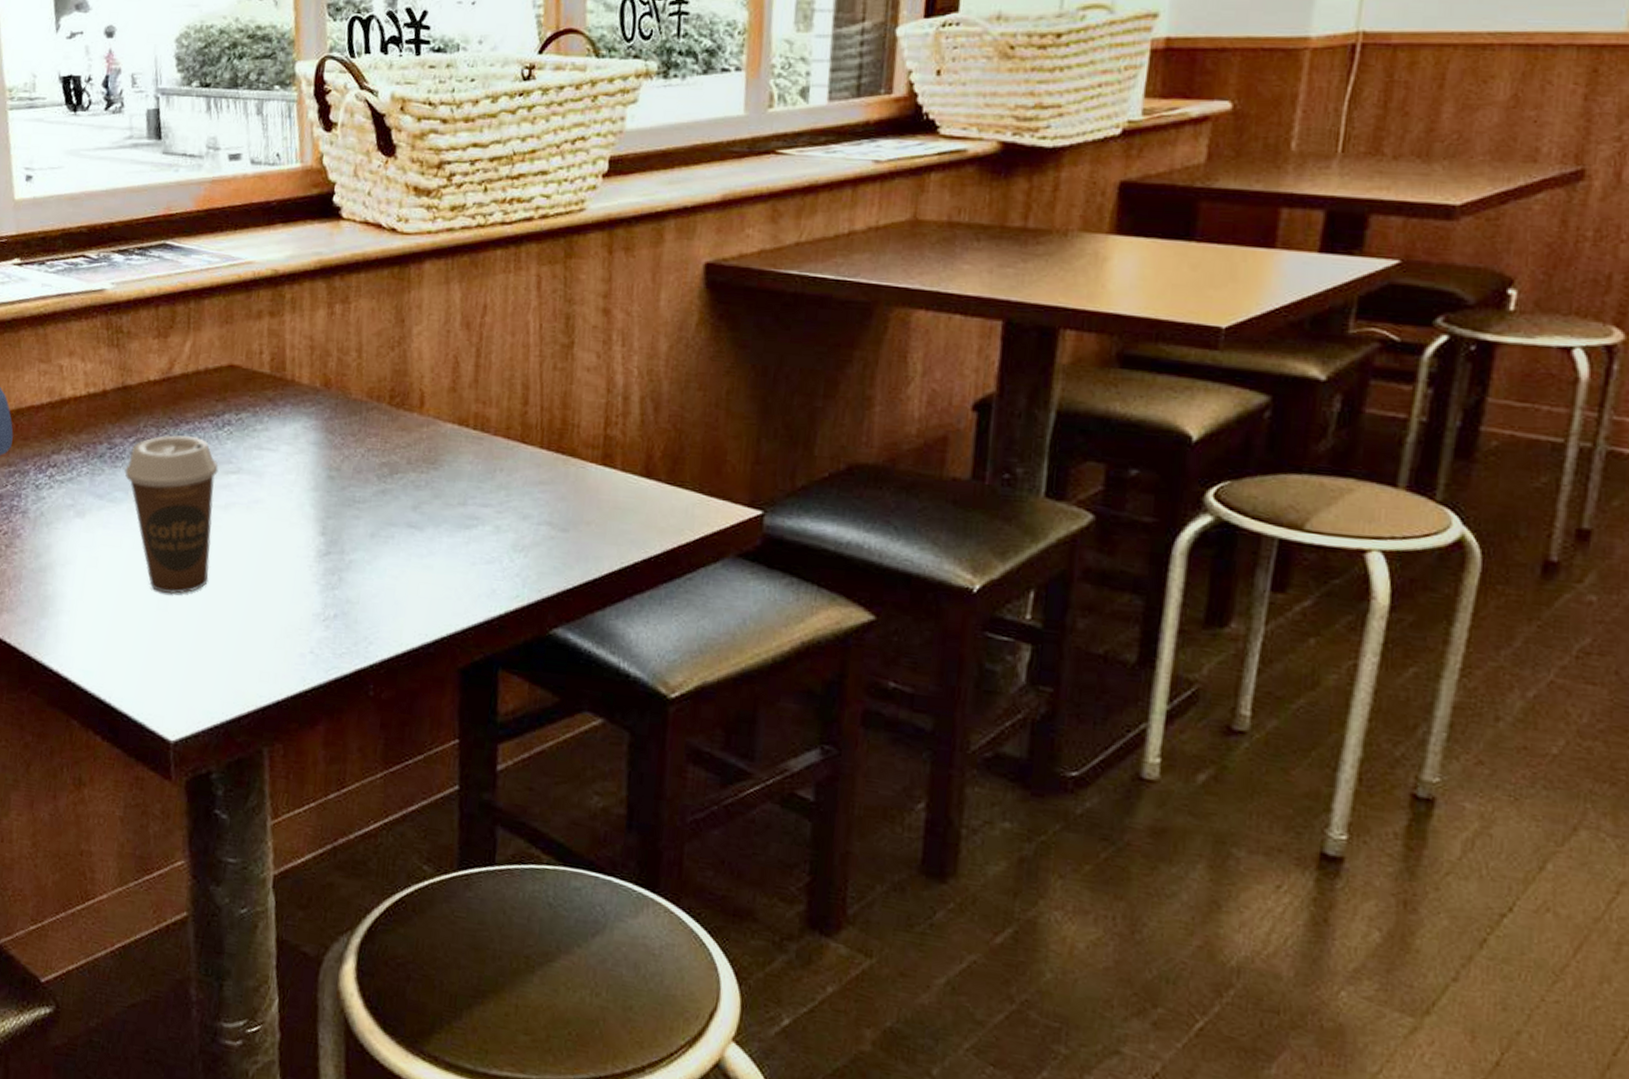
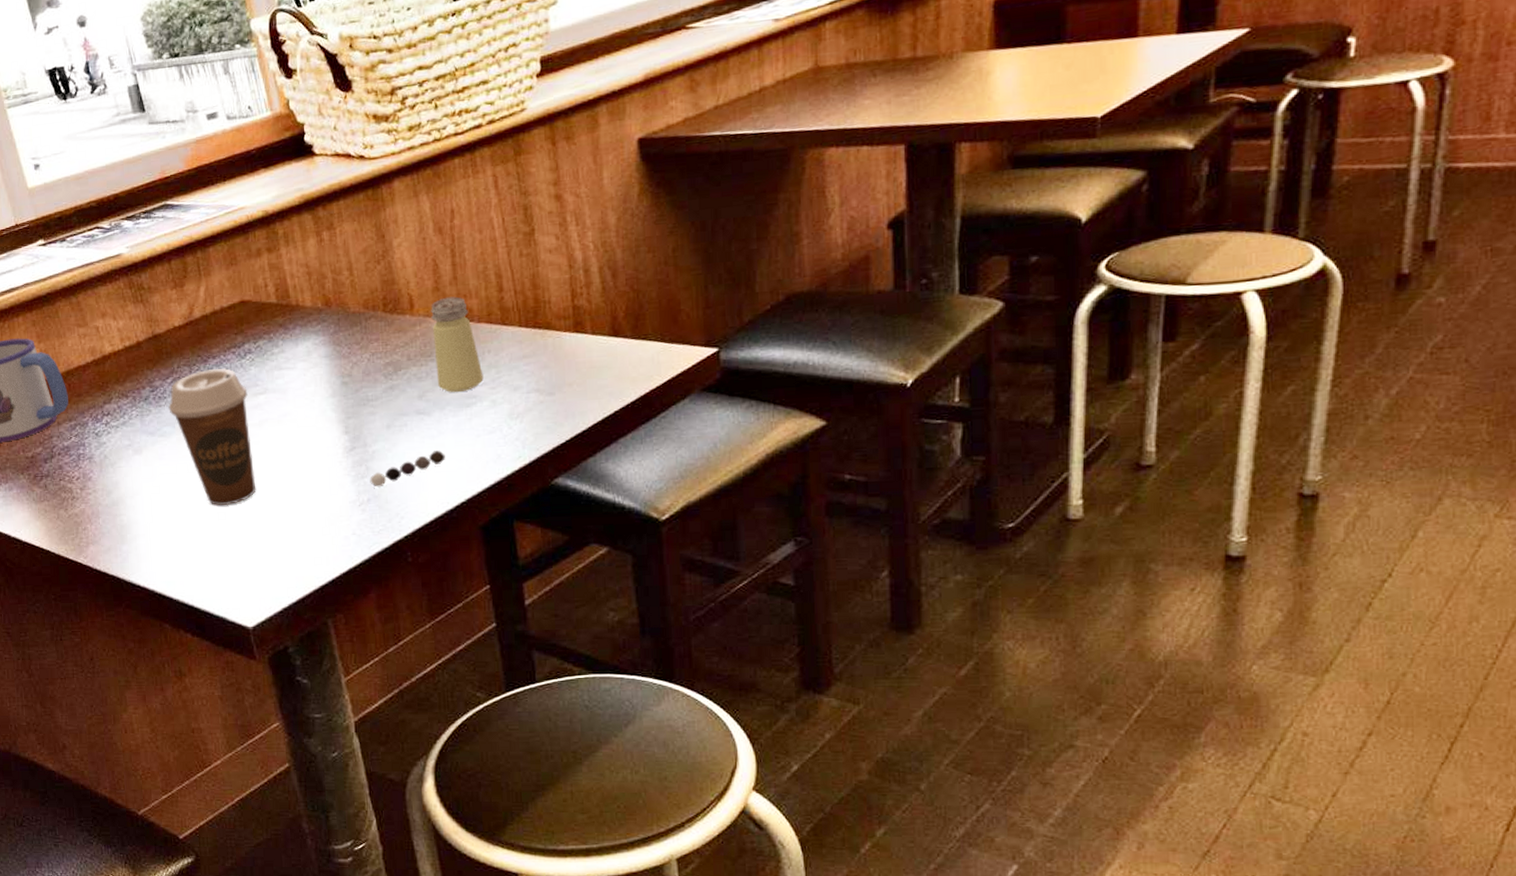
pepper shaker: none [340,572,432,604] -> present [370,450,446,488]
saltshaker: none [437,400,491,511] -> present [431,296,484,393]

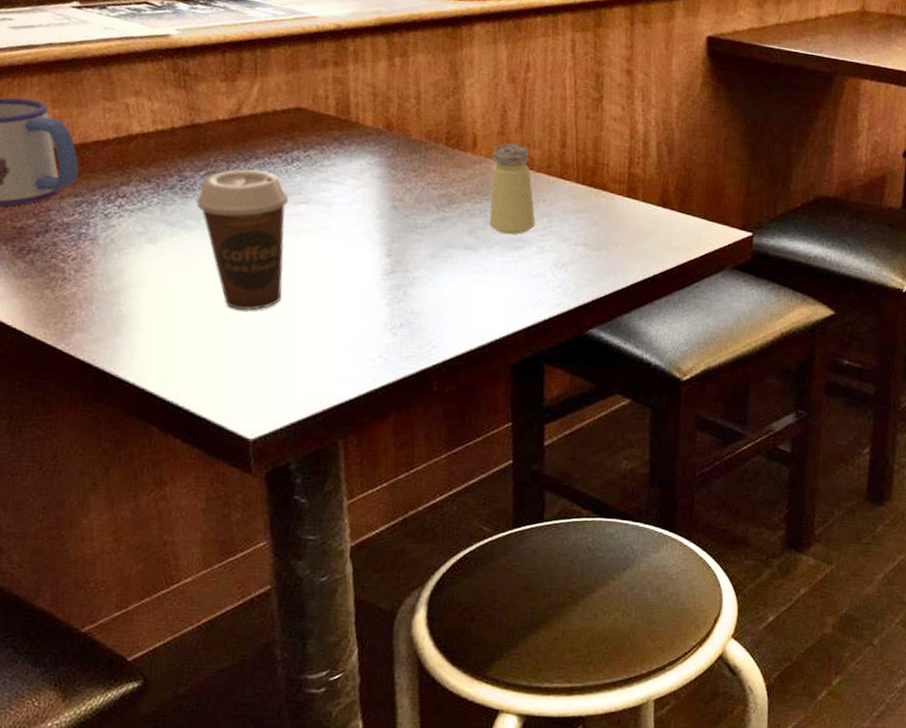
pepper shaker: present [370,450,446,488] -> none [405,286,487,314]

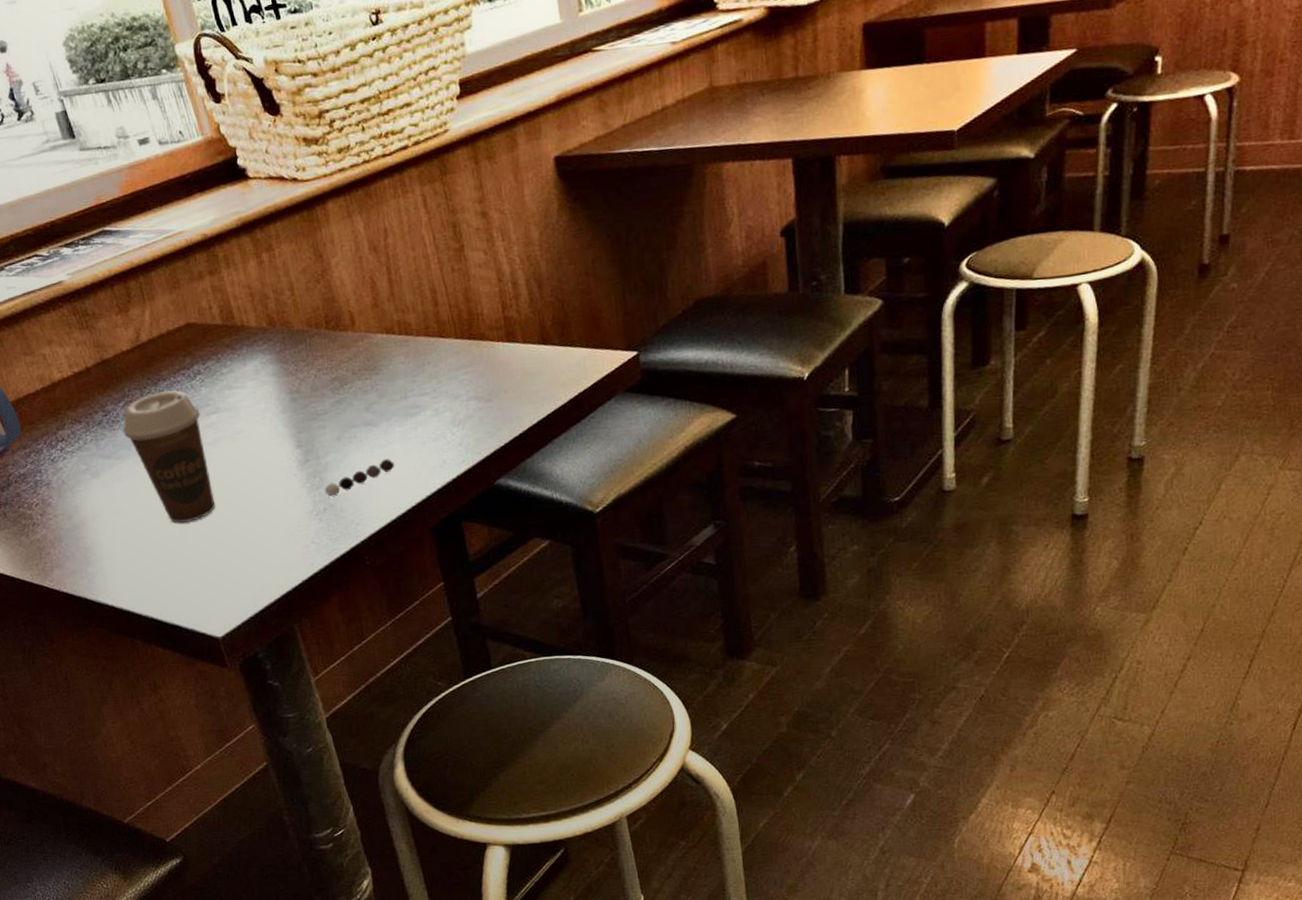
pepper shaker: none [405,286,487,314] -> present [324,459,395,497]
saltshaker: present [489,143,536,235] -> none [371,312,426,404]

